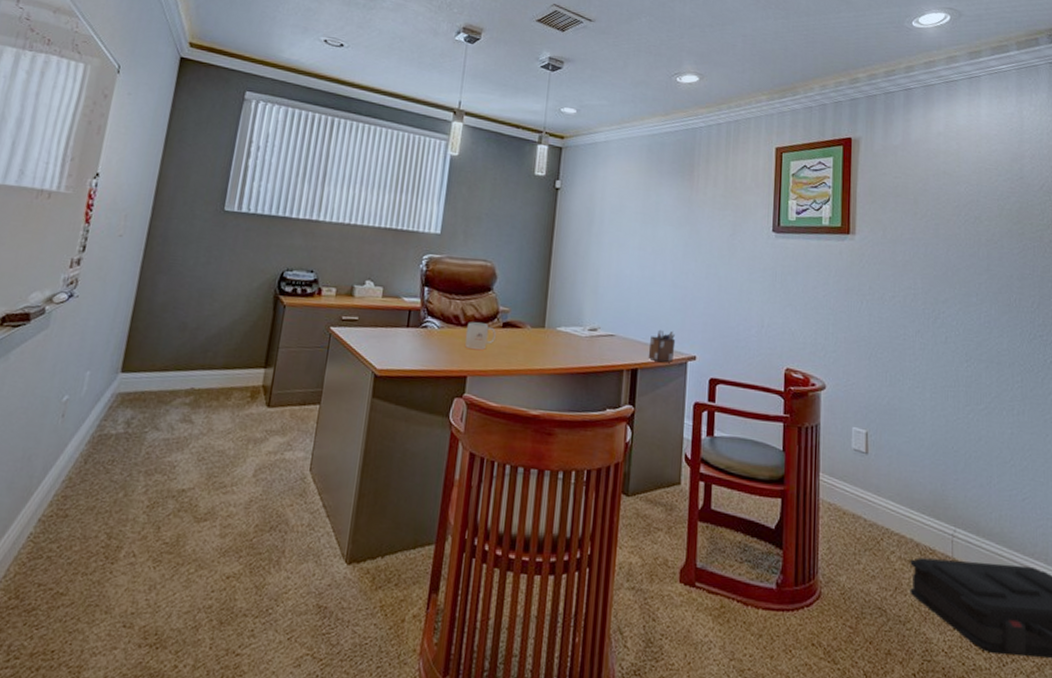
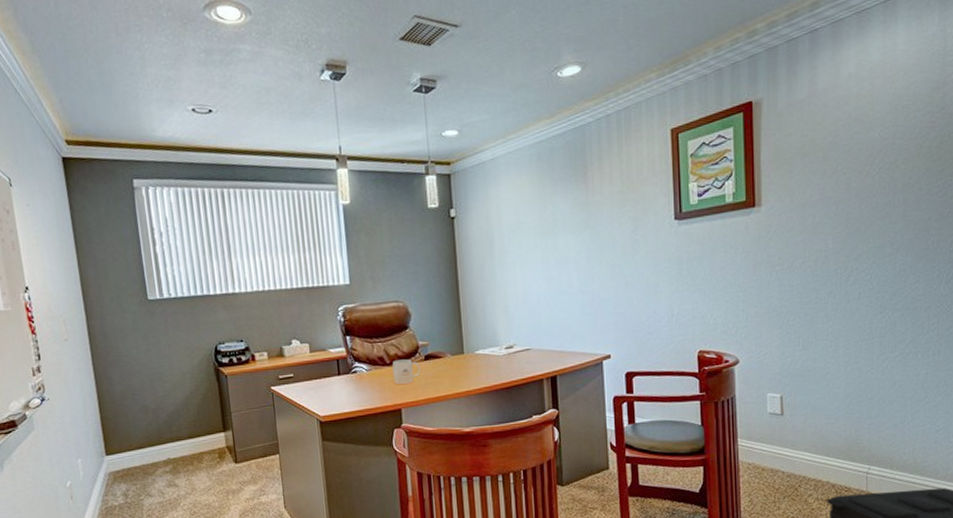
desk organizer: present [648,329,676,363] -> none [564,335,590,367]

